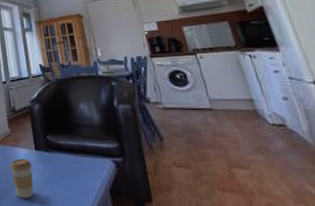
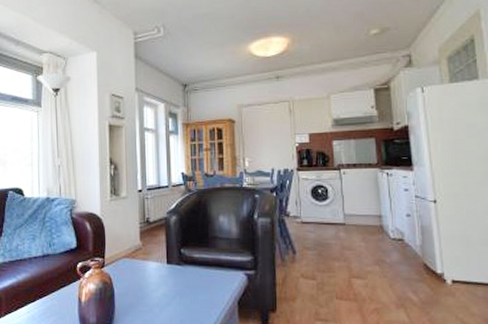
coffee cup: present [10,158,34,199] -> none [138,272,162,314]

